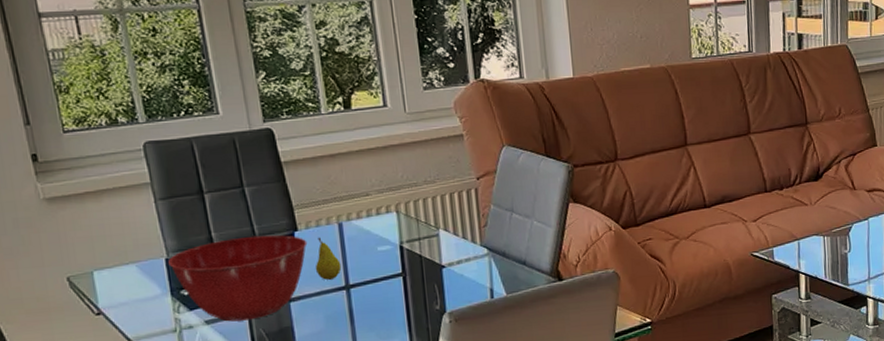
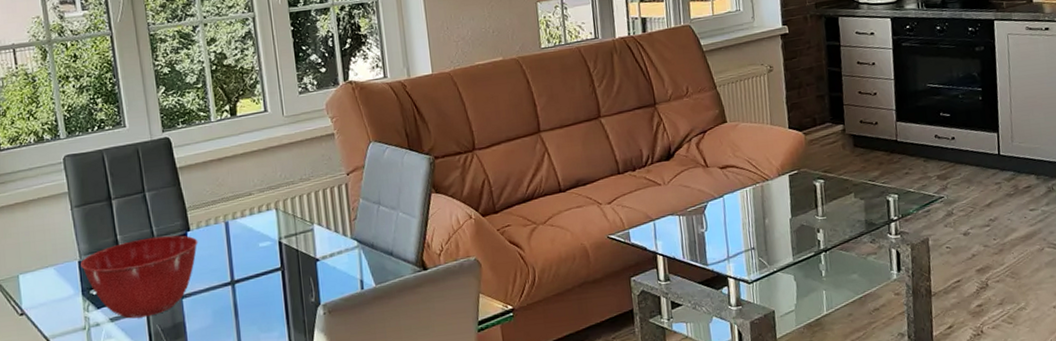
fruit: present [315,237,342,280] -> none [204,235,228,276]

